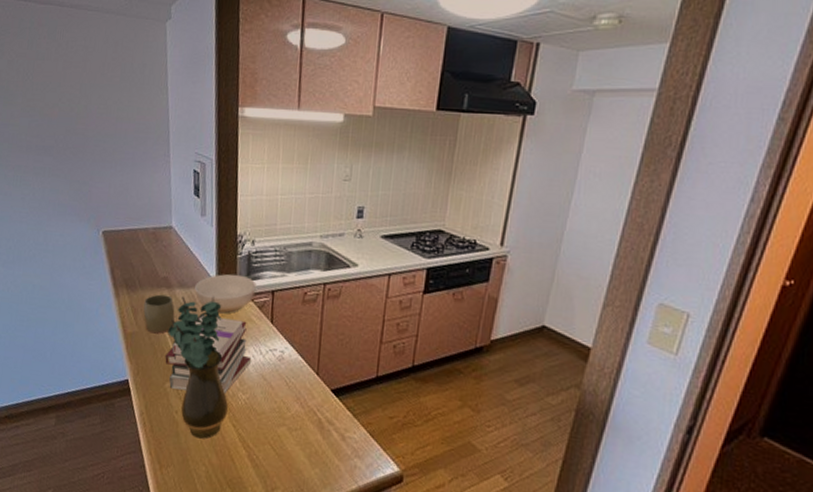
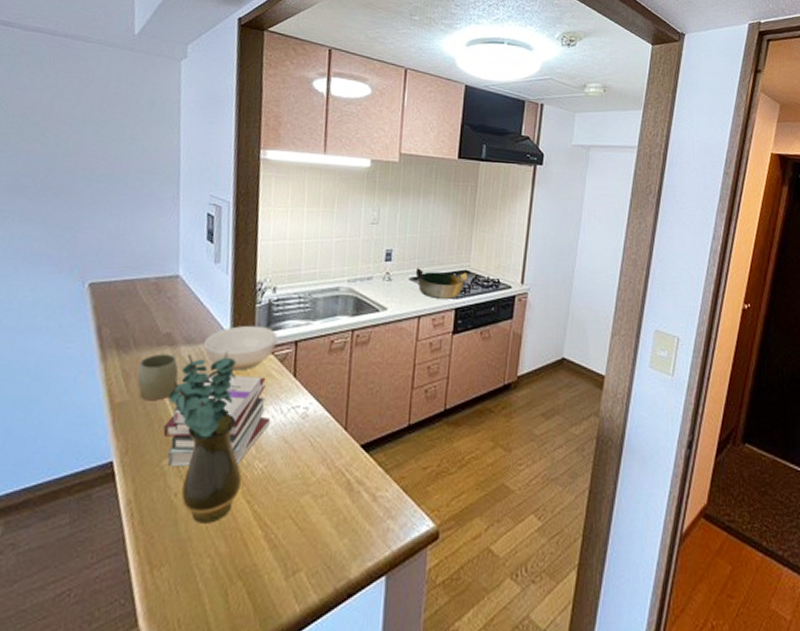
cooking pot: none [387,226,442,259] -> present [415,268,468,299]

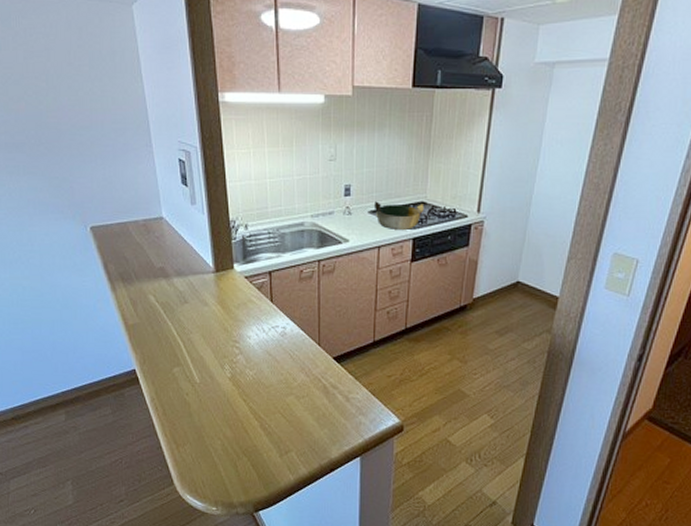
mug: present [137,353,179,401] -> none [143,284,175,323]
books: present [163,374,271,466] -> none [170,301,256,373]
vase: present [168,352,242,524] -> none [170,282,236,416]
bowl: present [204,325,278,371] -> none [193,258,253,298]

